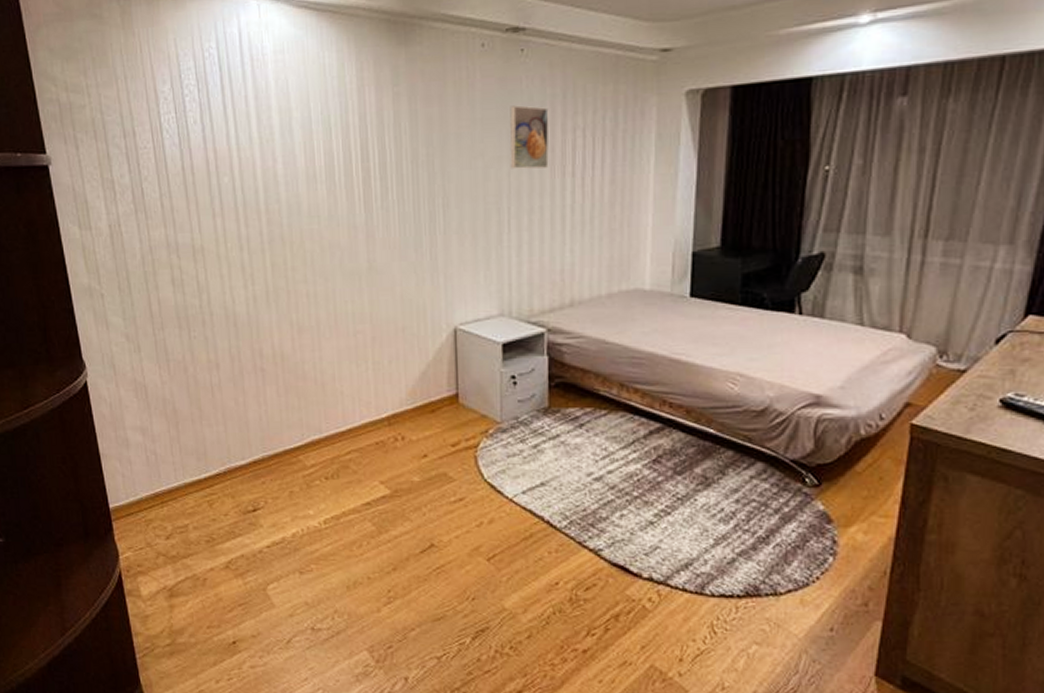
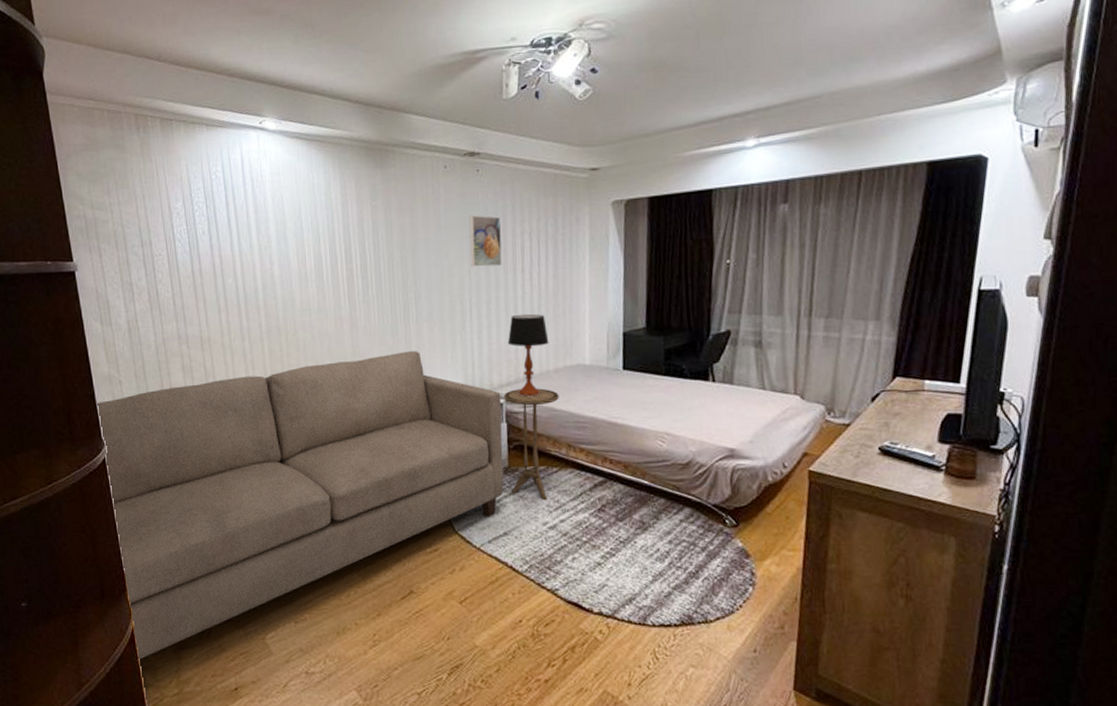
sofa: none [74,268,543,607] -> present [95,351,504,661]
side table: none [545,316,612,448] -> present [503,388,559,501]
table lamp: none [551,227,602,326] -> present [507,314,549,397]

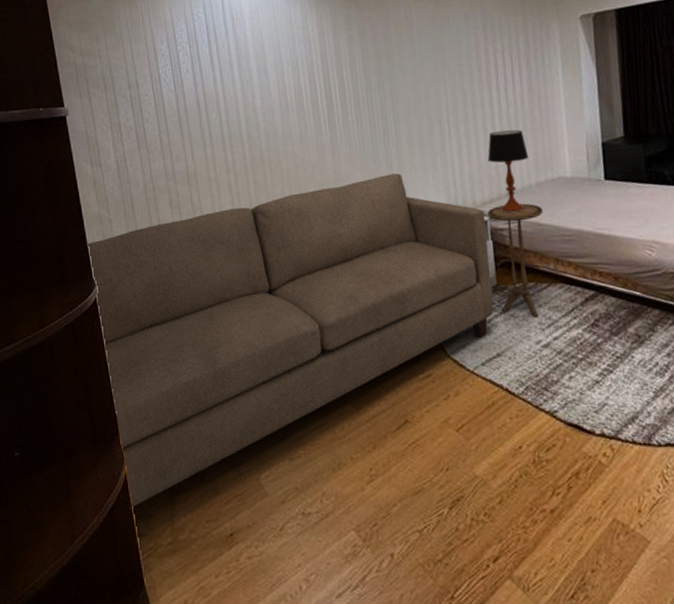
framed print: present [469,215,502,268] -> none [442,37,478,88]

